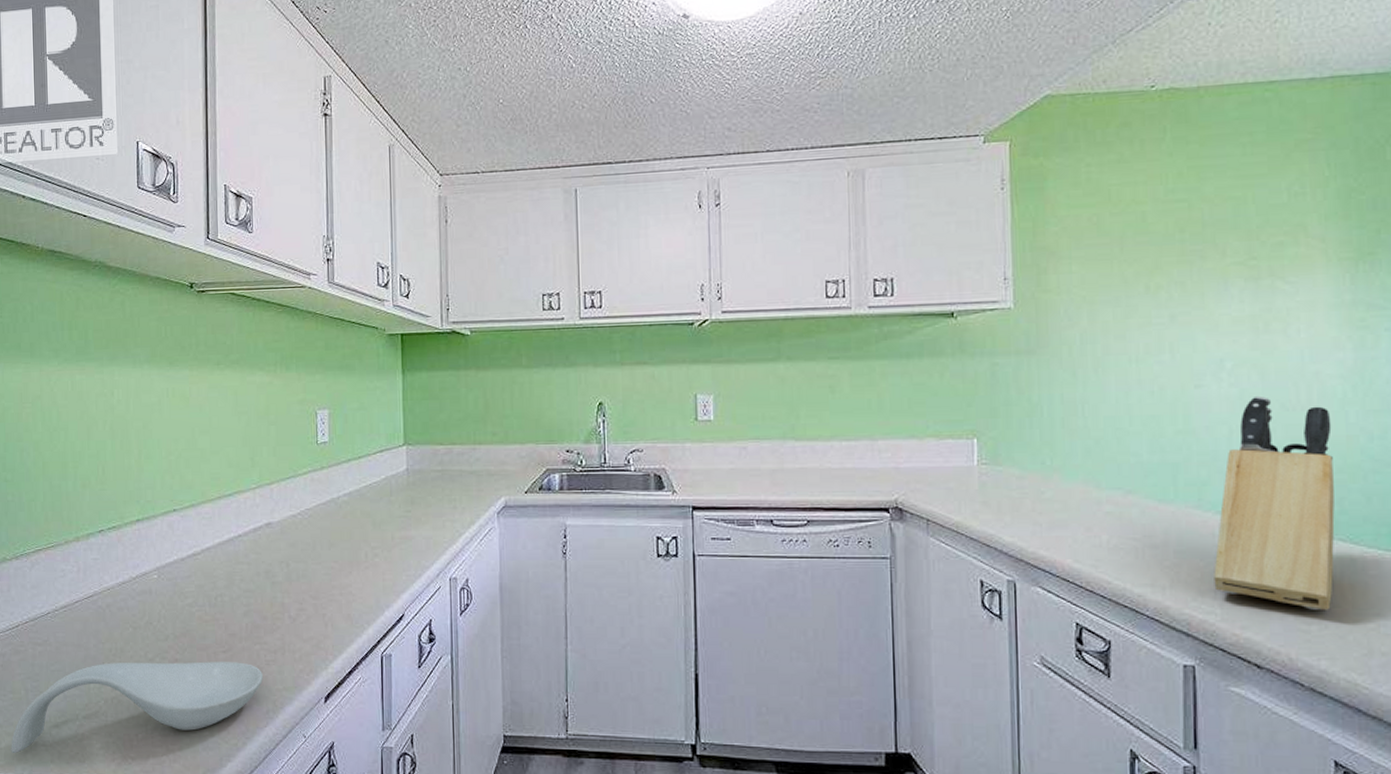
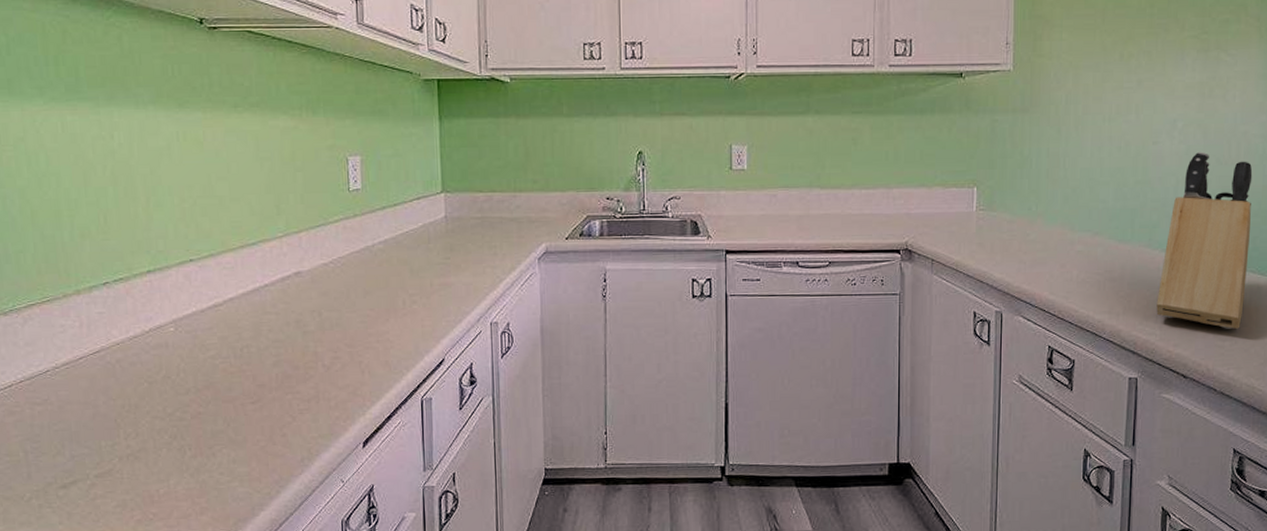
spoon rest: present [11,661,264,754] -> none [10,412,297,518]

